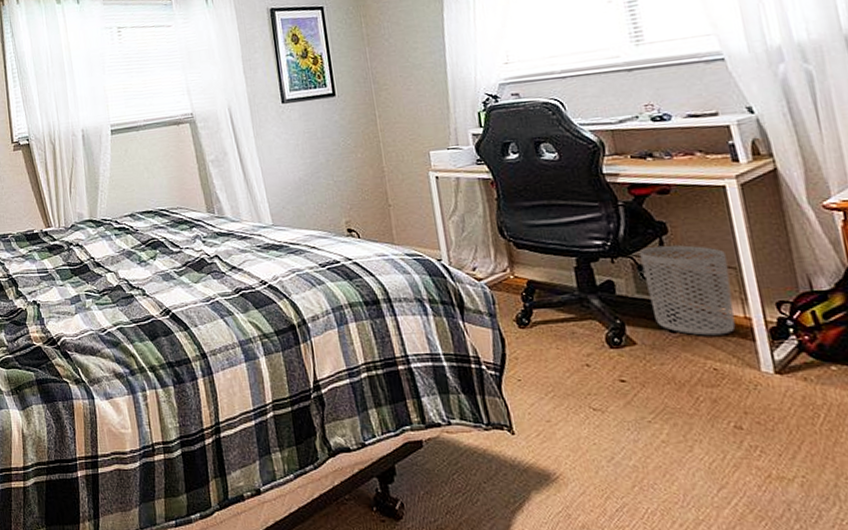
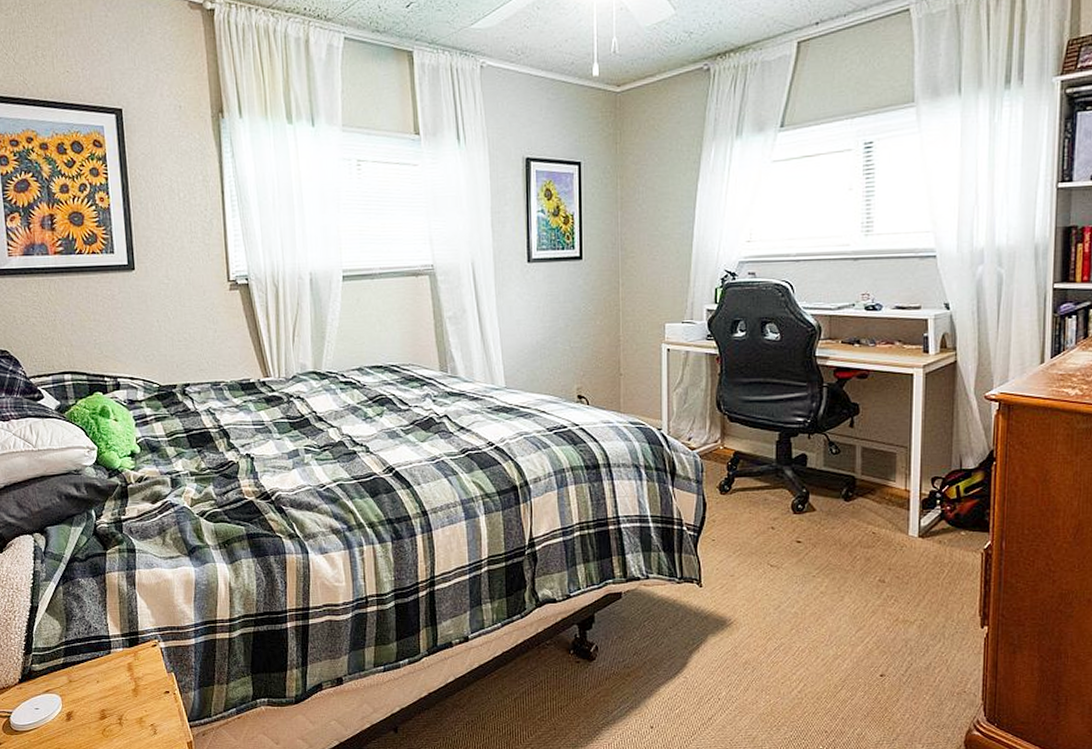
waste bin: present [639,245,736,336] -> none [832,424,901,505]

